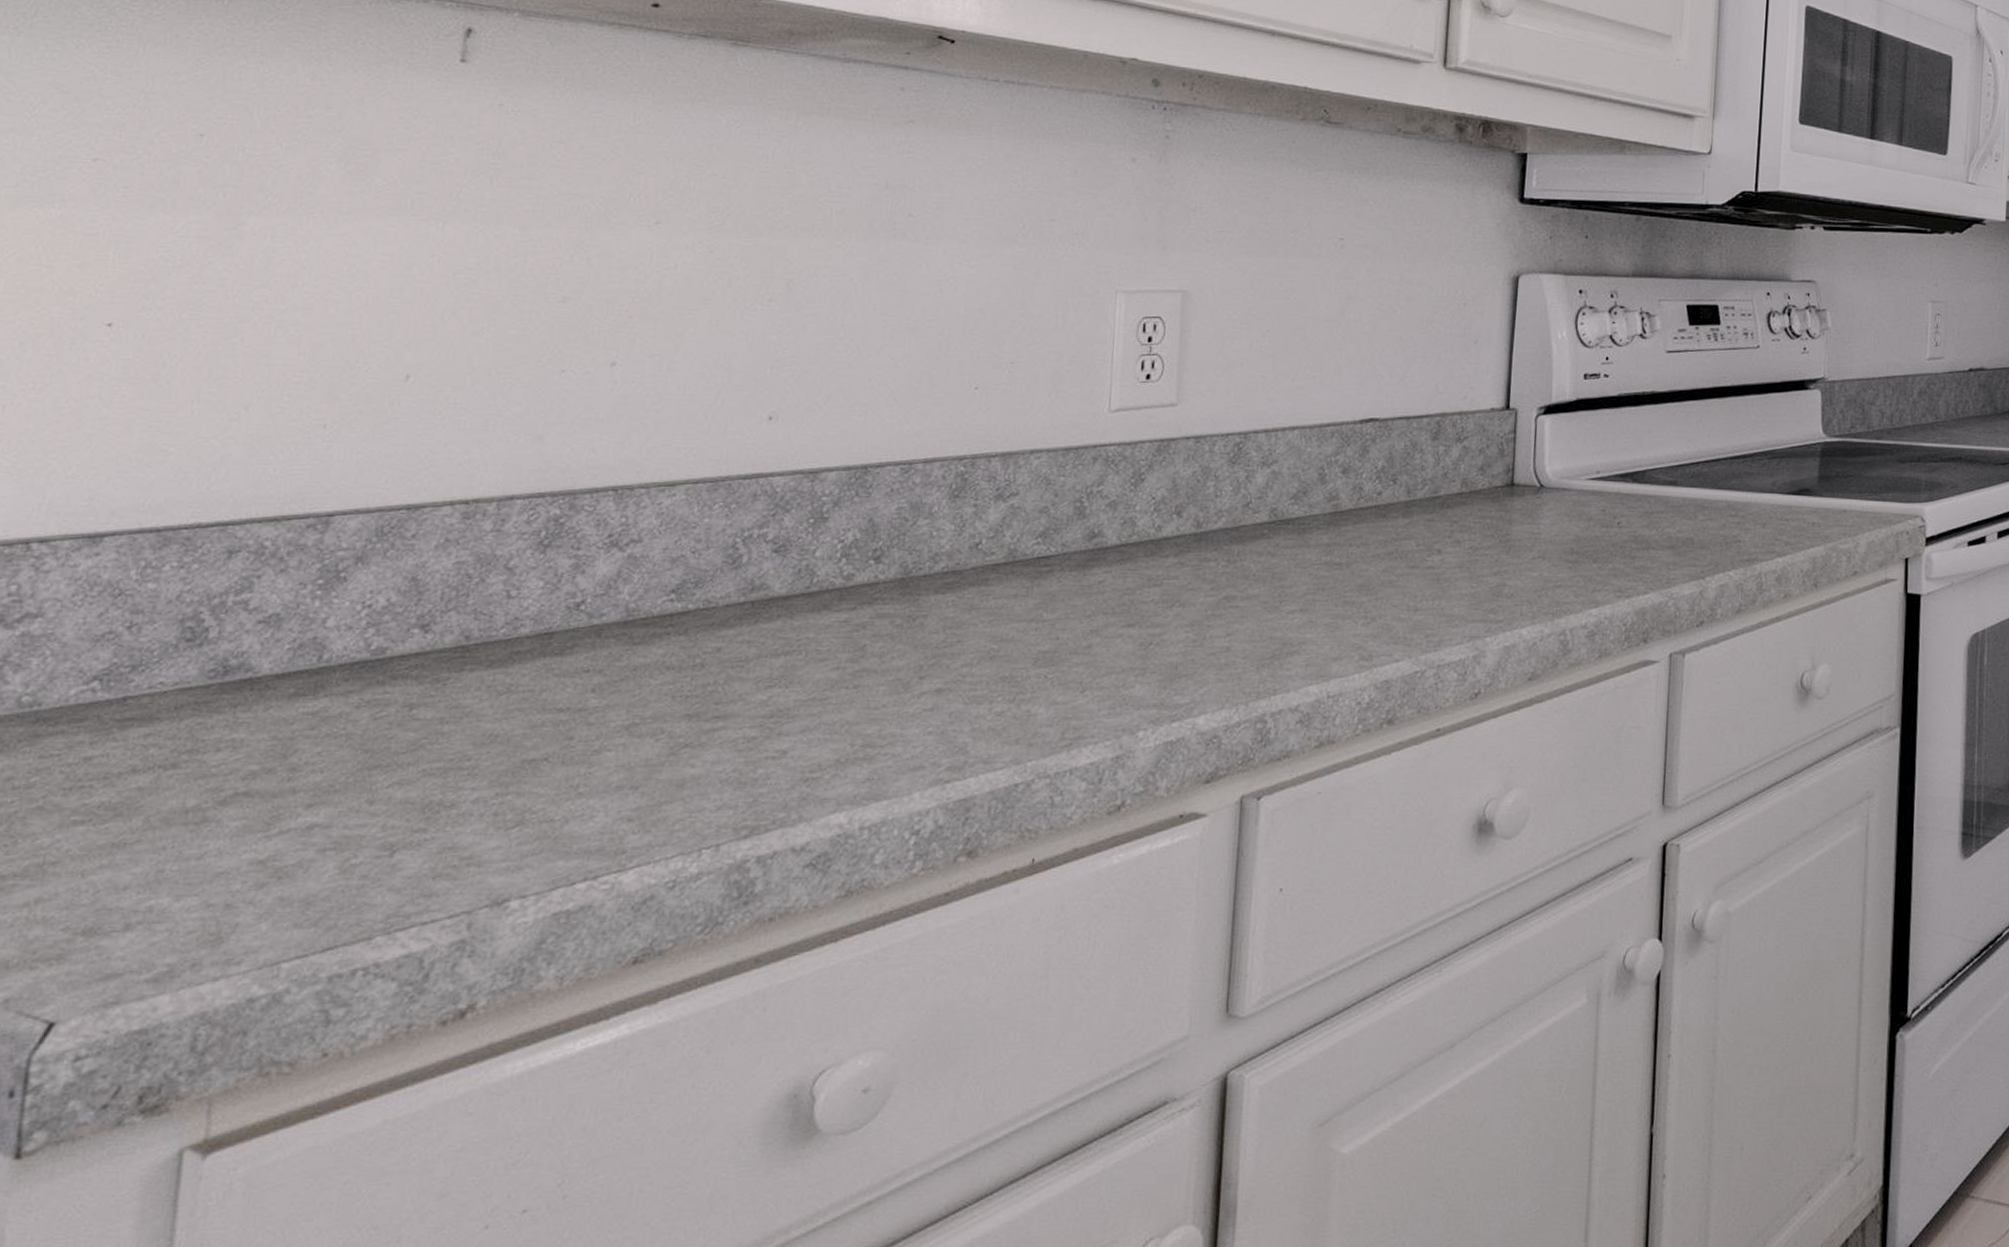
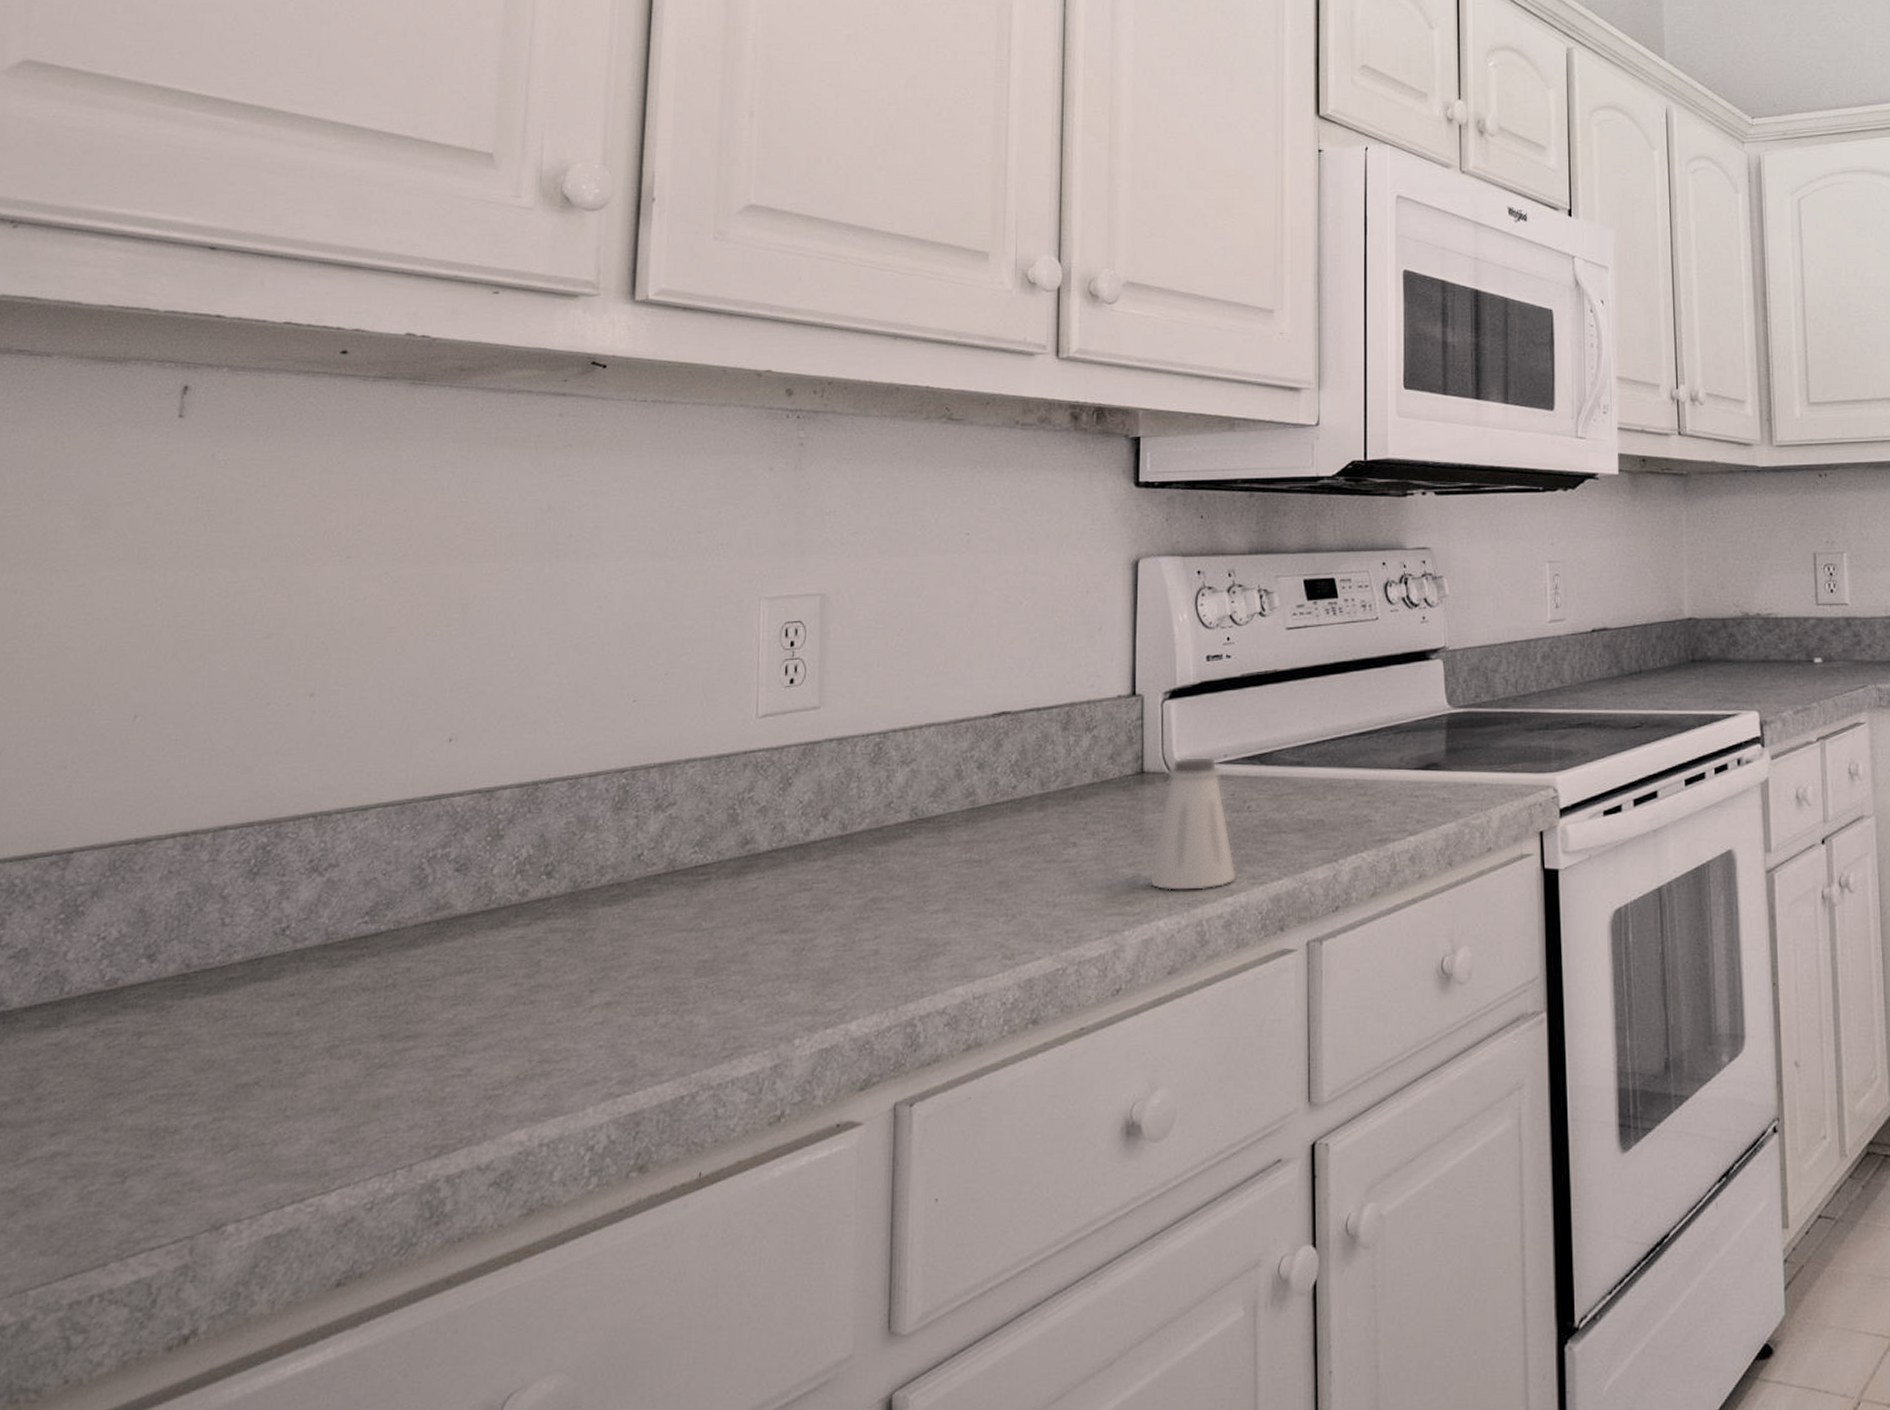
saltshaker: none [1513,471,1603,602] -> present [1148,756,1236,892]

